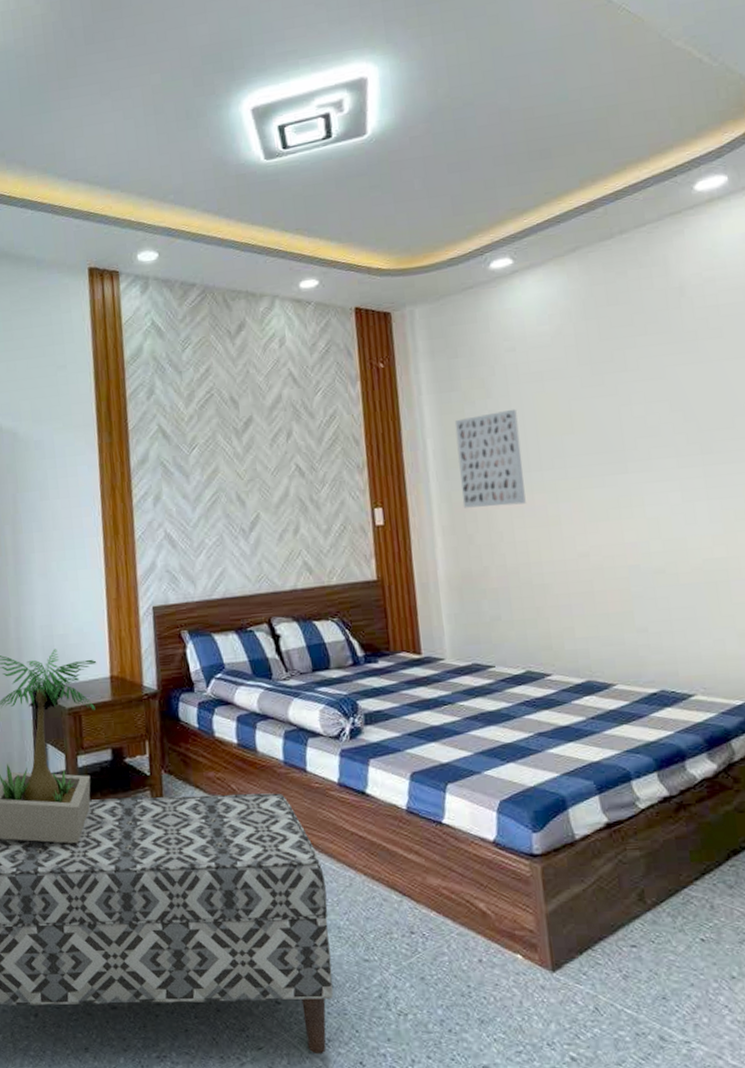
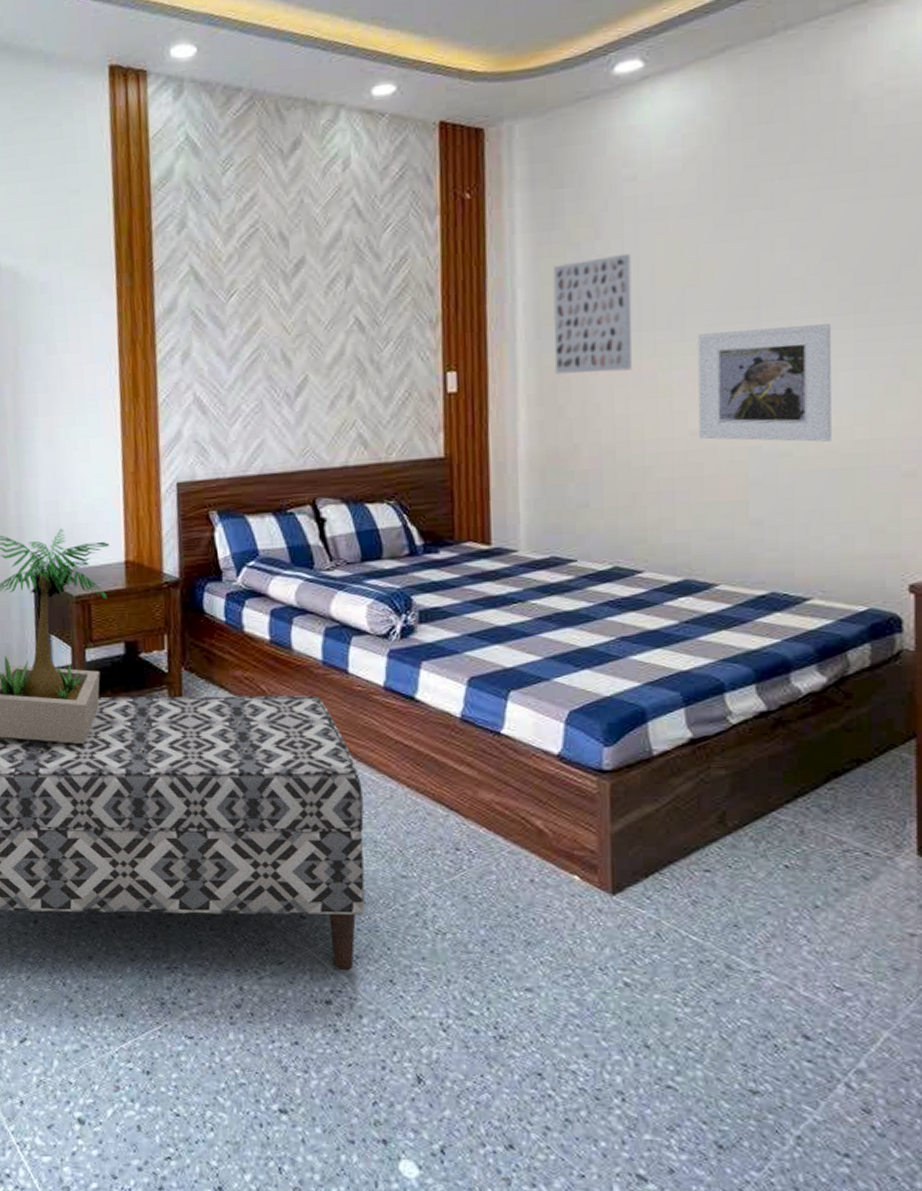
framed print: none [576,463,696,561] -> present [697,324,832,442]

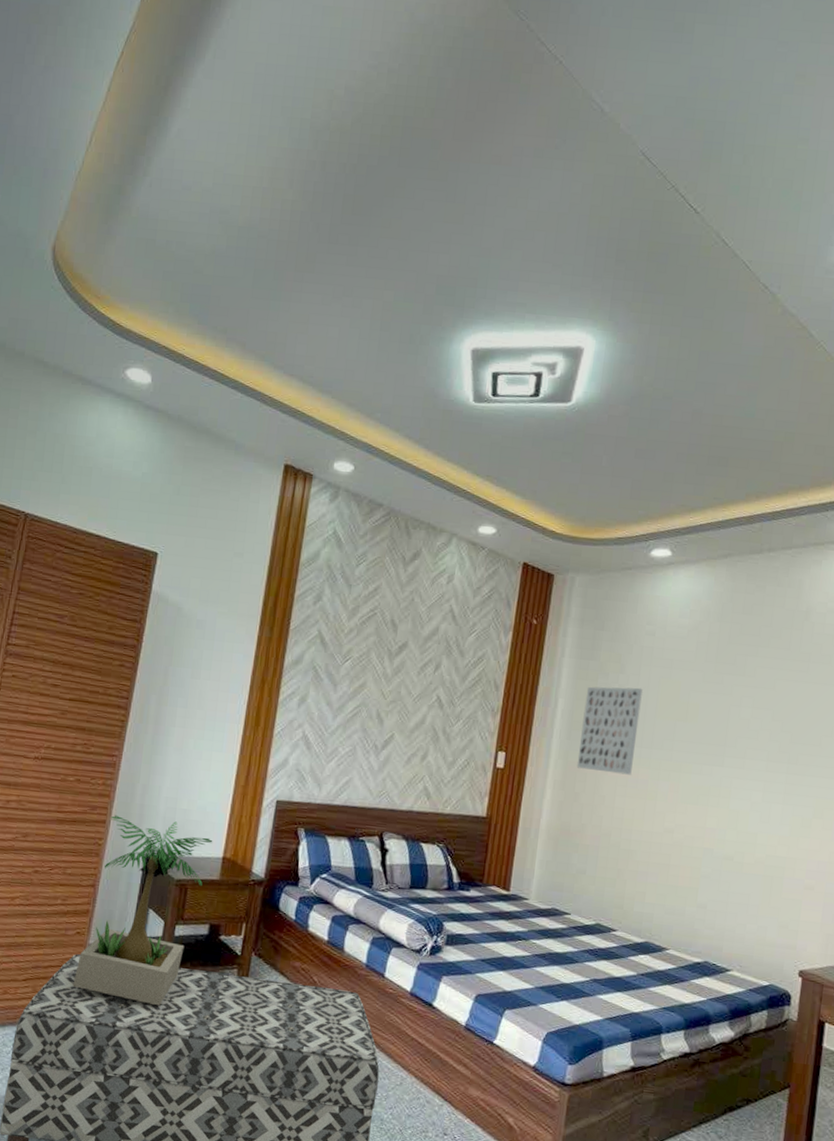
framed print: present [697,324,832,442] -> none [671,758,772,854]

